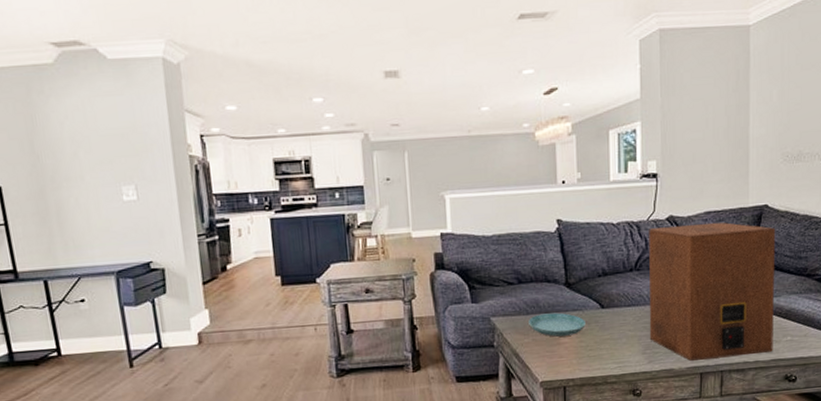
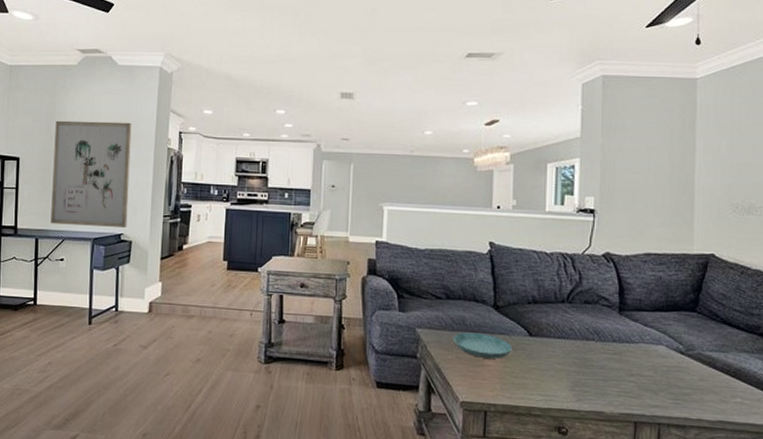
wall art: none [39,129,156,261] -> present [50,120,132,227]
speaker: present [649,222,776,361] -> none [579,263,724,412]

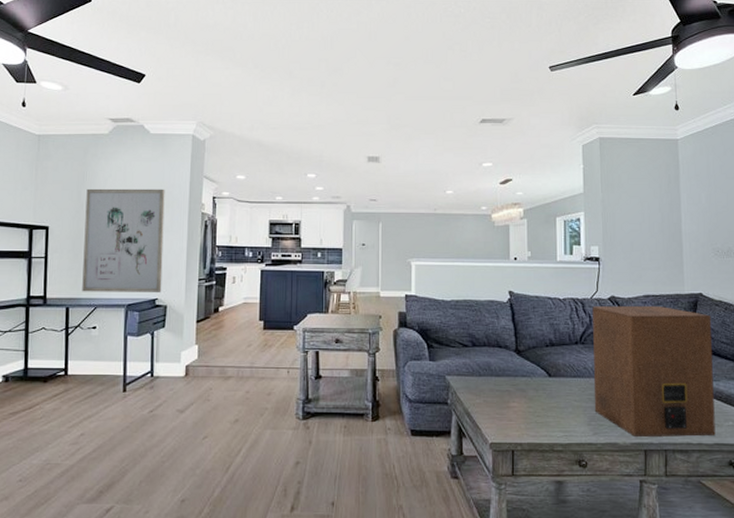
saucer: present [454,332,512,359] -> none [481,377,534,400]
speaker: none [579,263,724,412] -> present [592,305,716,437]

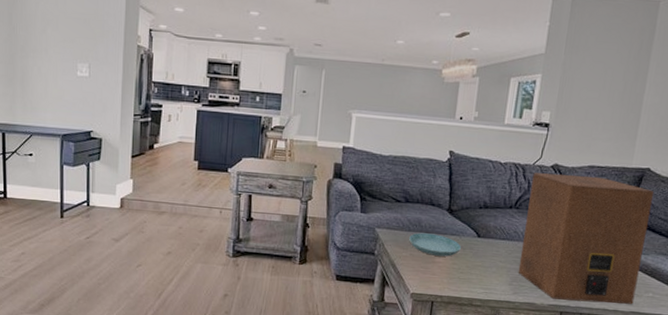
wall art: present [82,188,165,292] -> none [17,10,99,125]
saucer: none [481,377,534,400] -> present [409,233,461,257]

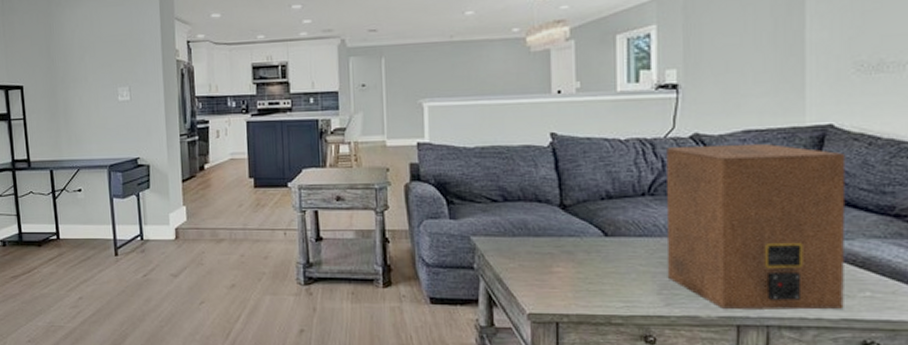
saucer: present [409,233,461,257] -> none [515,237,584,264]

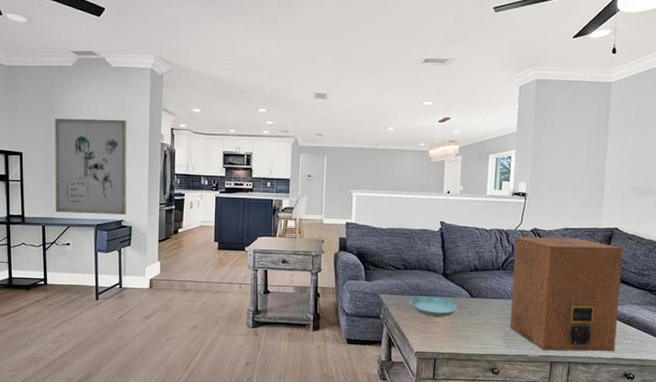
wall art: none [55,36,143,154] -> present [55,118,127,215]
saucer: none [515,237,584,264] -> present [410,296,457,317]

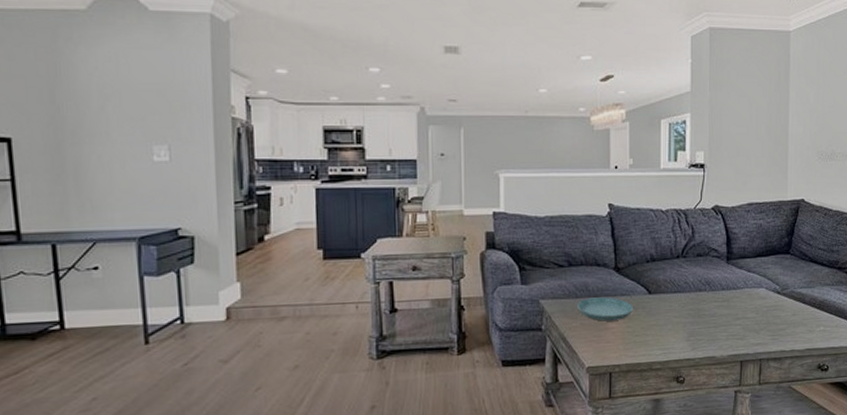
wall art: present [55,118,127,215] -> none [62,85,186,224]
speaker: present [509,236,624,352] -> none [694,213,811,349]

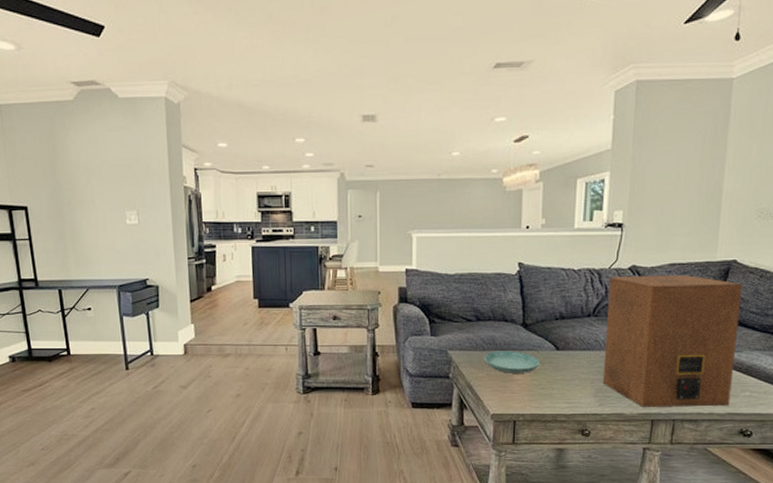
speaker: none [694,213,811,349] -> present [602,274,743,407]

